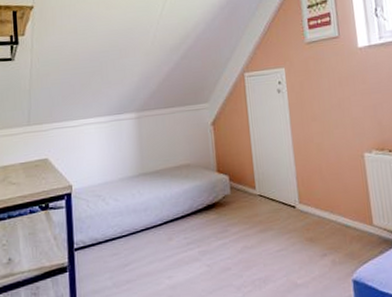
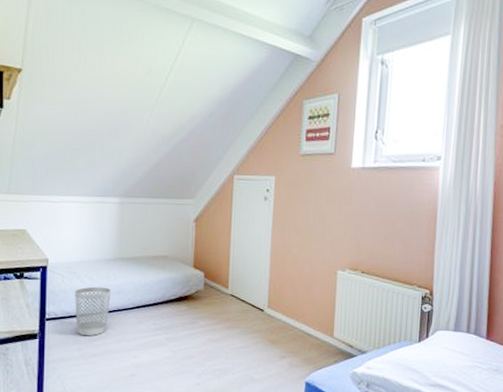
wastebasket: none [100,206,138,261] -> present [74,286,111,335]

